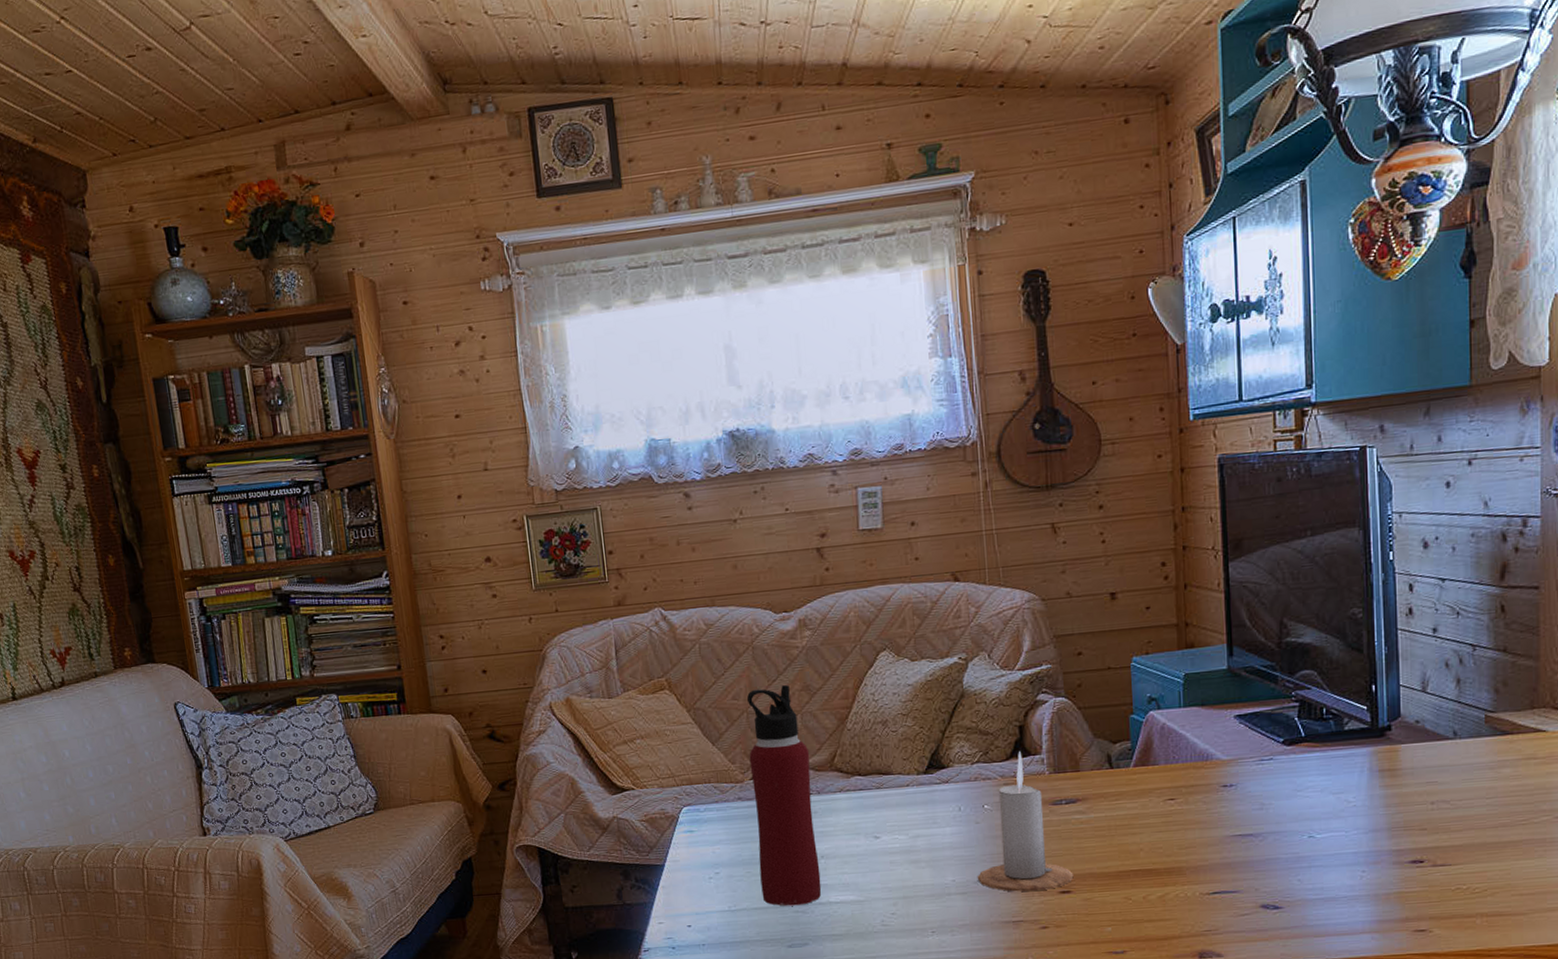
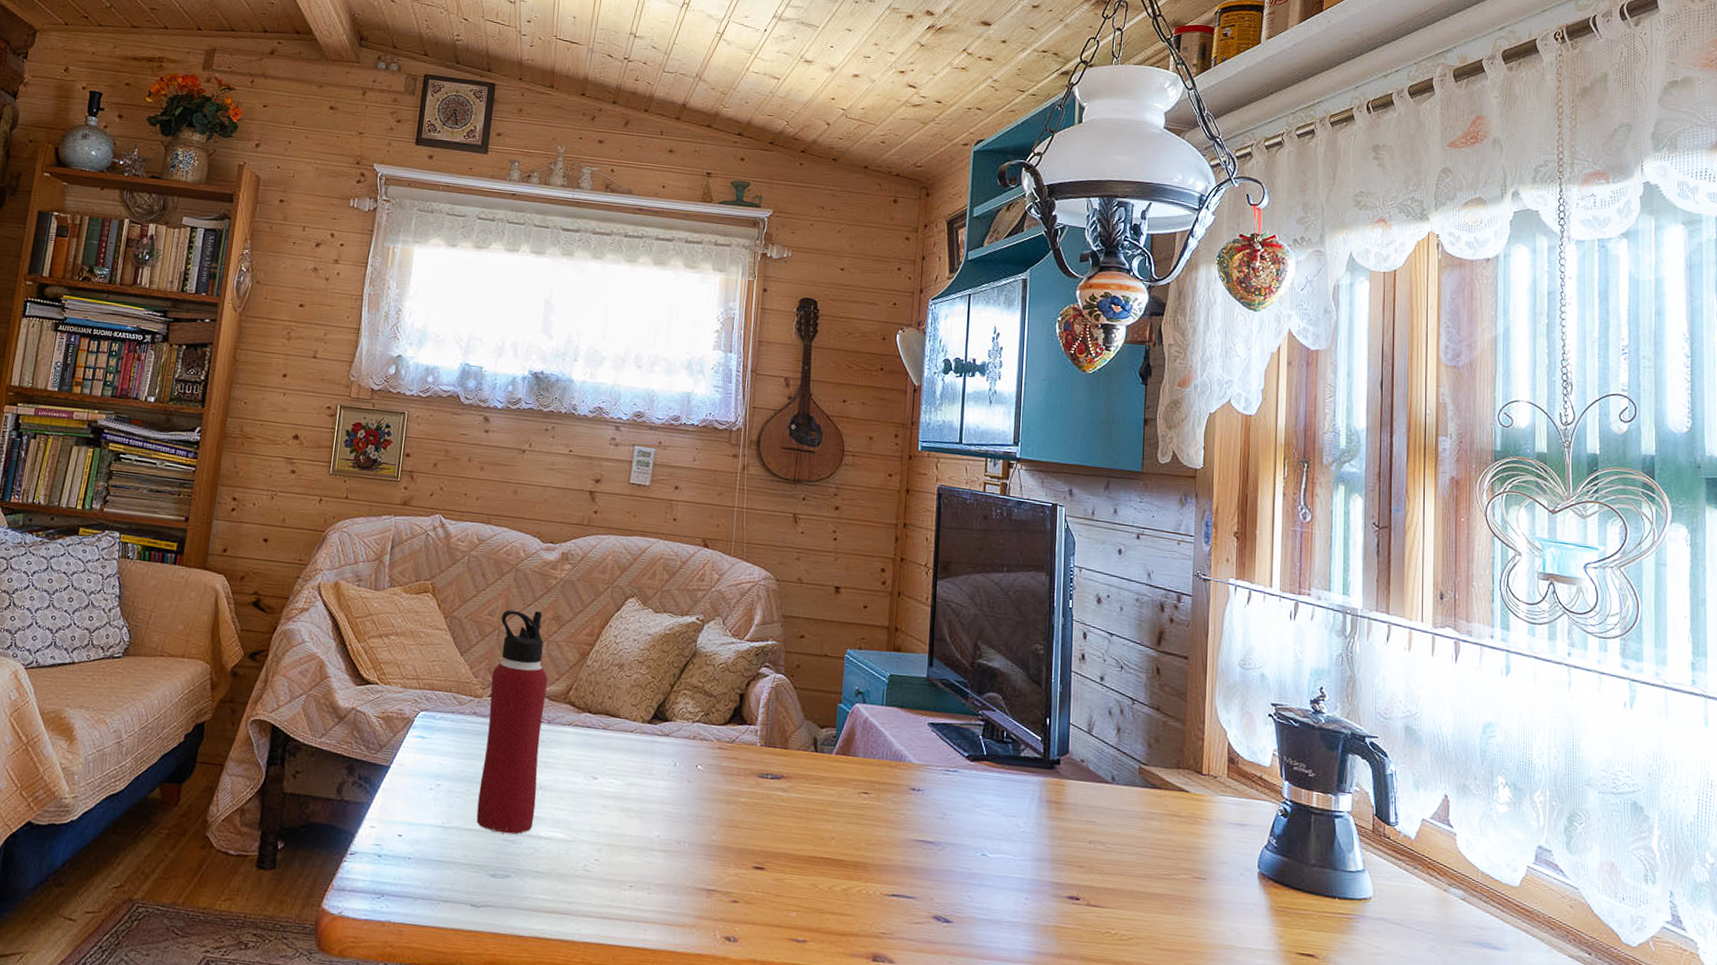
candle: present [977,752,1074,892] -> none [680,719,769,863]

